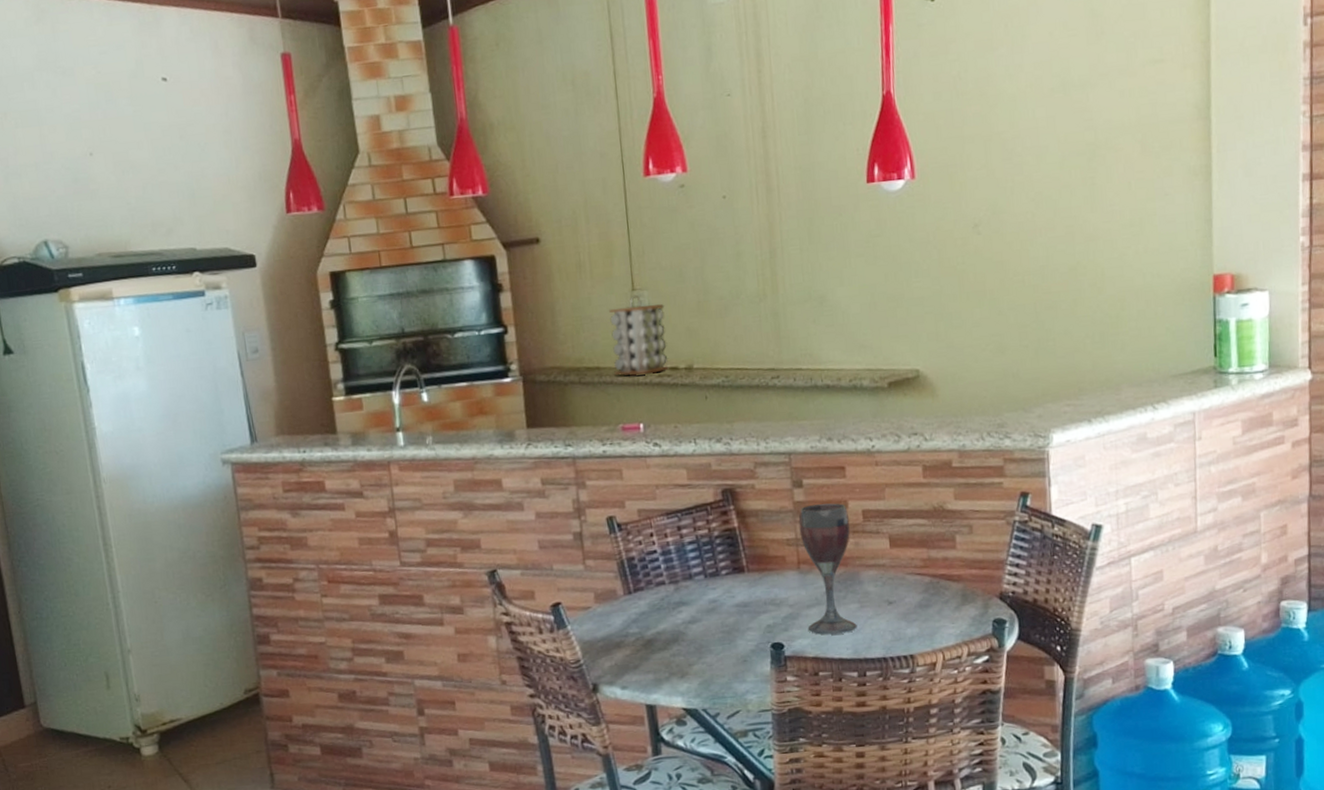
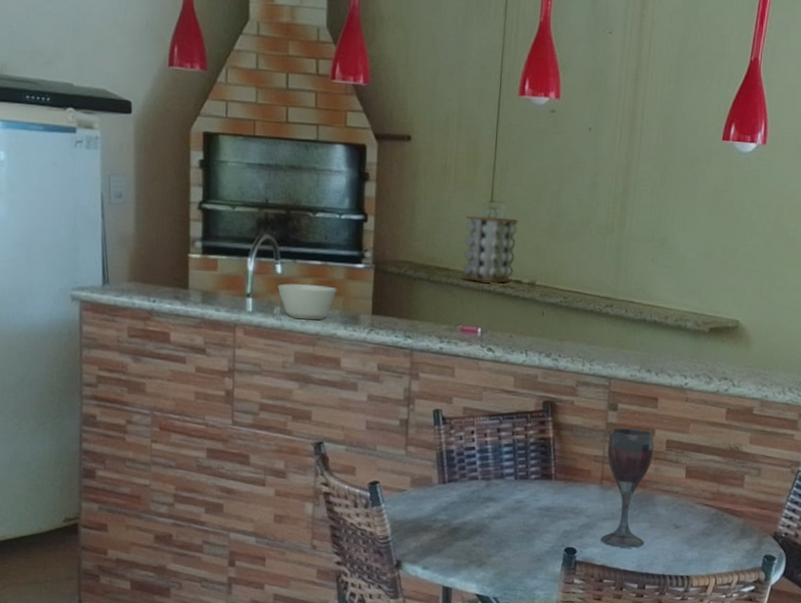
bowl: none [426,406,489,446] -> present [277,283,338,321]

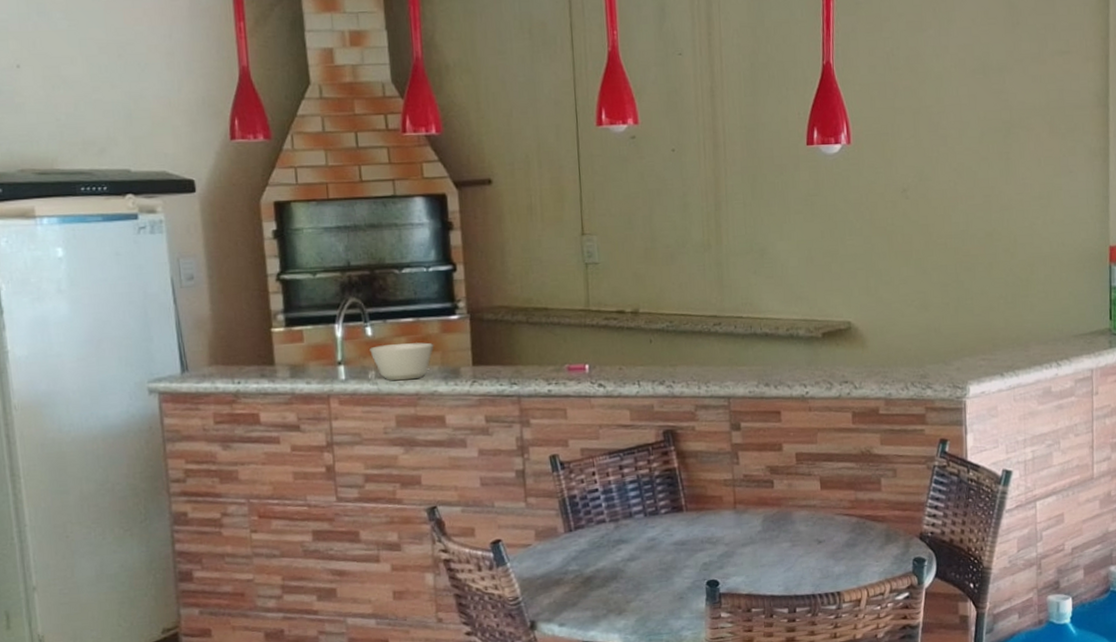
spice rack: present [462,206,518,284] -> none [558,239,616,318]
cup: present [600,428,654,548] -> none [736,446,789,573]

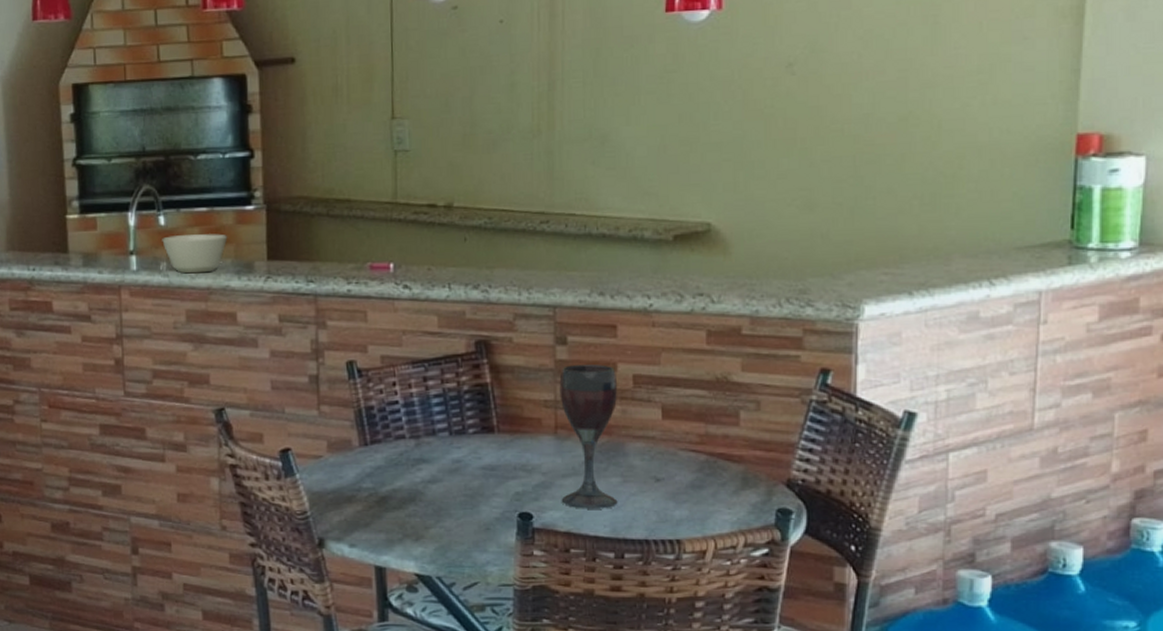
cup: none [736,446,789,573] -> present [559,365,618,509]

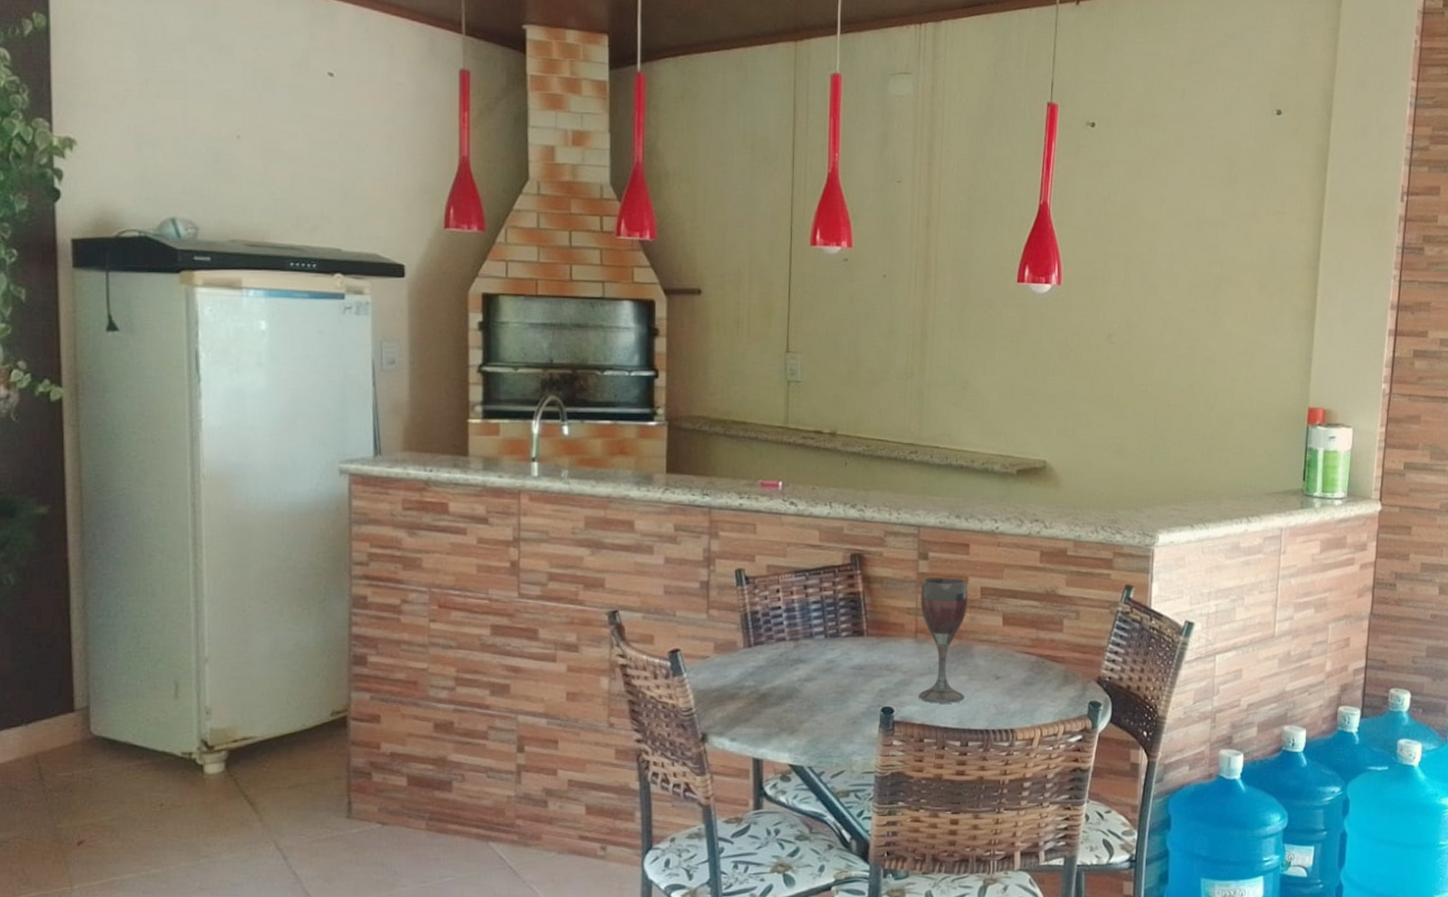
bowl: present [162,234,228,274] -> none [565,445,630,482]

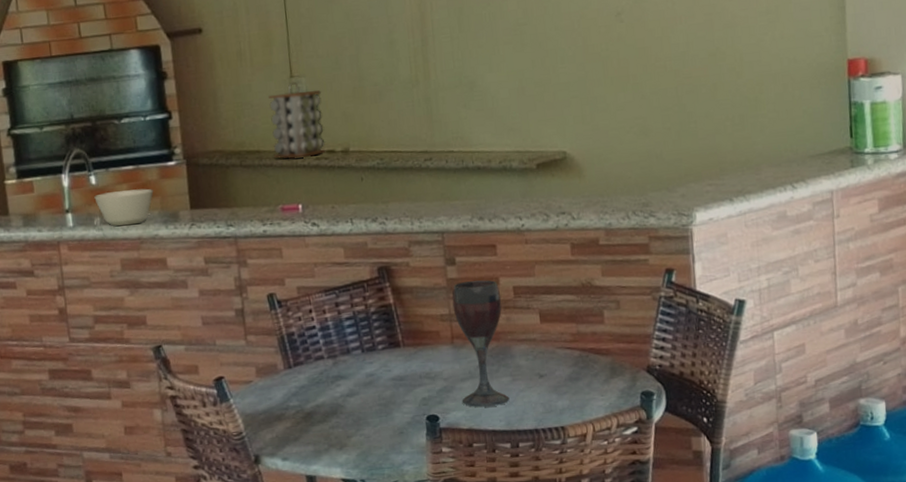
bowl: none [565,445,630,482] -> present [94,188,154,227]
spice rack: none [760,356,815,435] -> present [268,81,326,159]

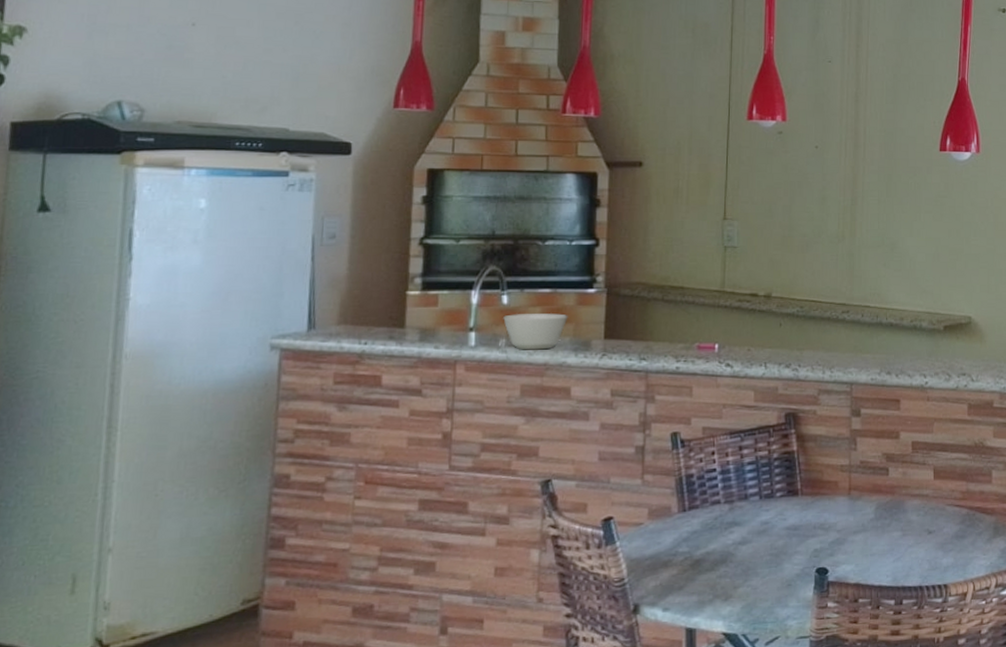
spice rack: present [268,81,326,159] -> none [697,223,751,298]
cup: present [452,280,510,408] -> none [852,433,900,562]

